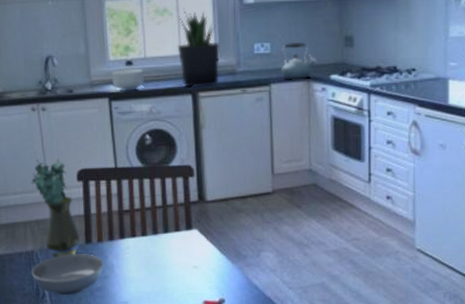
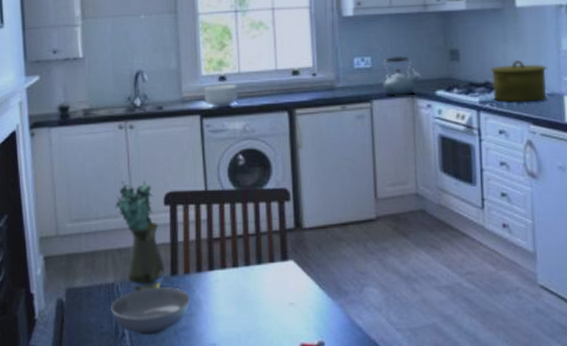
planter: present [177,8,221,88] -> none [272,21,319,105]
cooking pot: none [382,46,435,87] -> present [490,60,547,103]

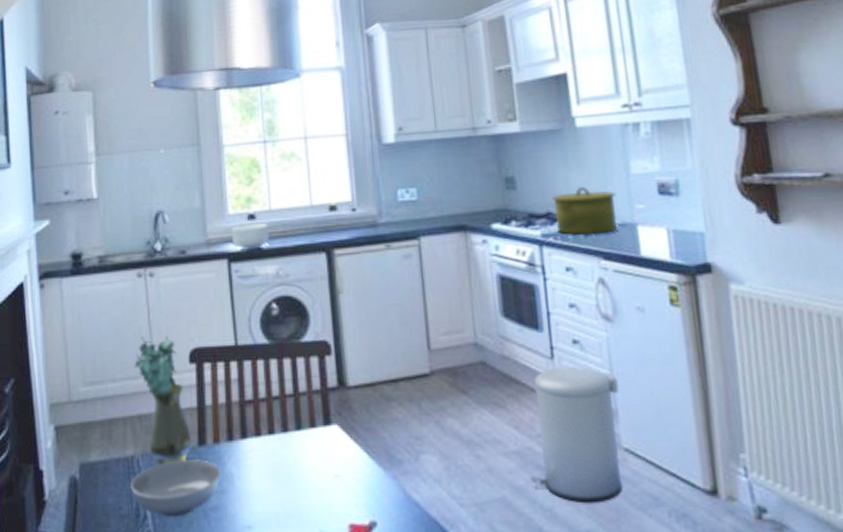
kettle: present [383,55,421,96] -> none [431,185,474,232]
pedal bin: none [457,215,539,329] -> present [529,366,622,502]

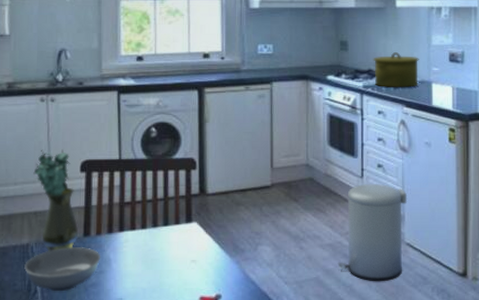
bowl: present [230,223,269,250] -> none [122,63,153,85]

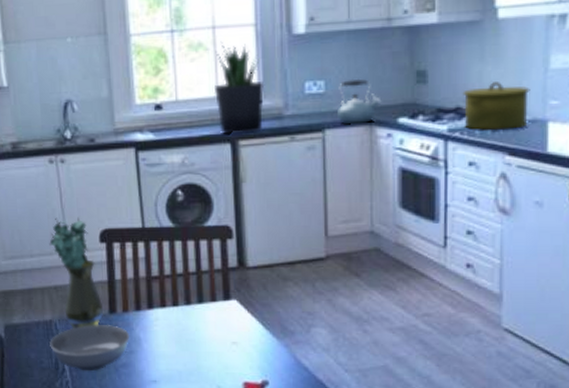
planter: none [186,9,227,84] -> present [213,41,265,135]
kettle: none [282,44,315,79] -> present [337,78,382,125]
pedal bin: present [337,183,408,281] -> none [411,254,508,373]

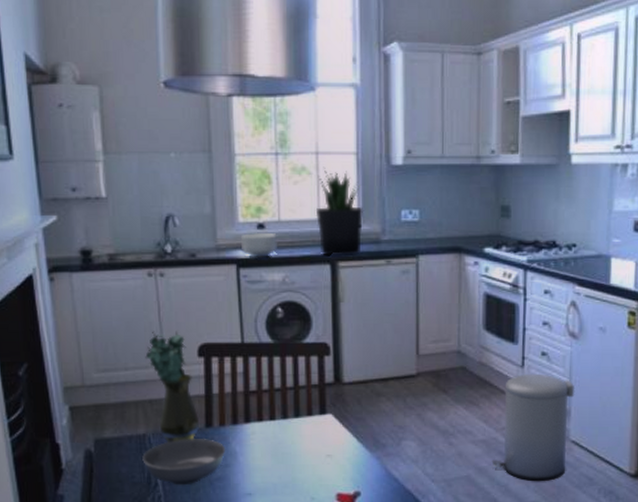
bowl: none [138,113,175,140] -> present [240,232,277,257]
kettle: present [337,78,382,125] -> none [430,209,470,252]
pedal bin: none [411,254,508,373] -> present [491,373,575,481]
cooking pot: present [462,82,530,131] -> none [540,220,597,264]

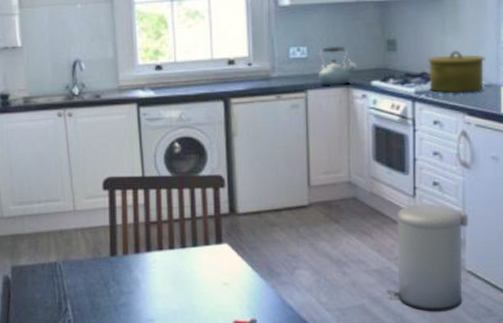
bowl: present [142,438,226,486] -> none [54,266,129,311]
vase: present [145,331,199,443] -> none [56,166,104,271]
bowl: present [240,232,277,257] -> none [140,73,174,96]
planter: present [315,166,364,257] -> none [208,10,254,94]
kettle: none [430,209,470,252] -> present [318,45,357,86]
cooking pot: none [540,220,597,264] -> present [427,51,486,94]

